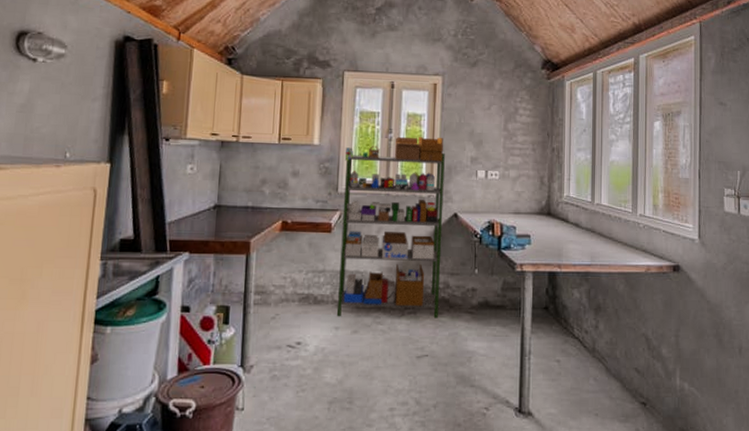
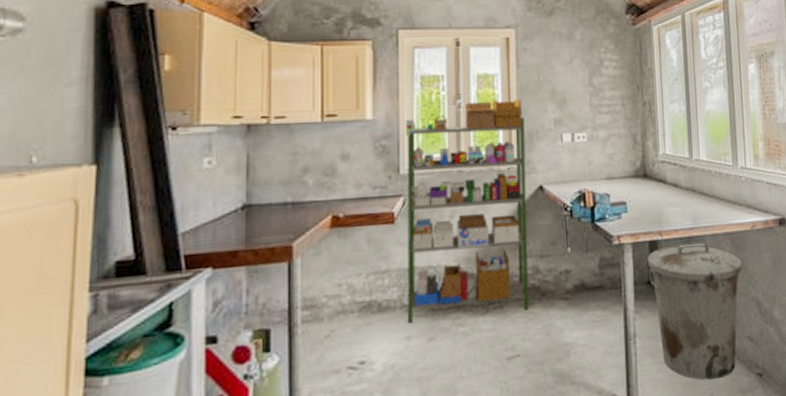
trash can: none [545,278,634,401] -> present [647,243,743,380]

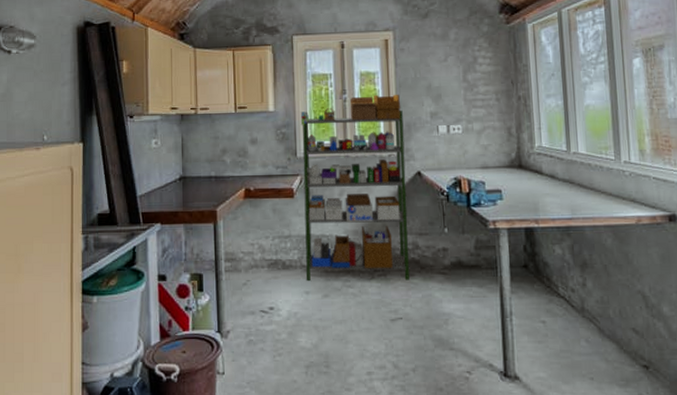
trash can: present [647,243,743,380] -> none [523,232,626,364]

